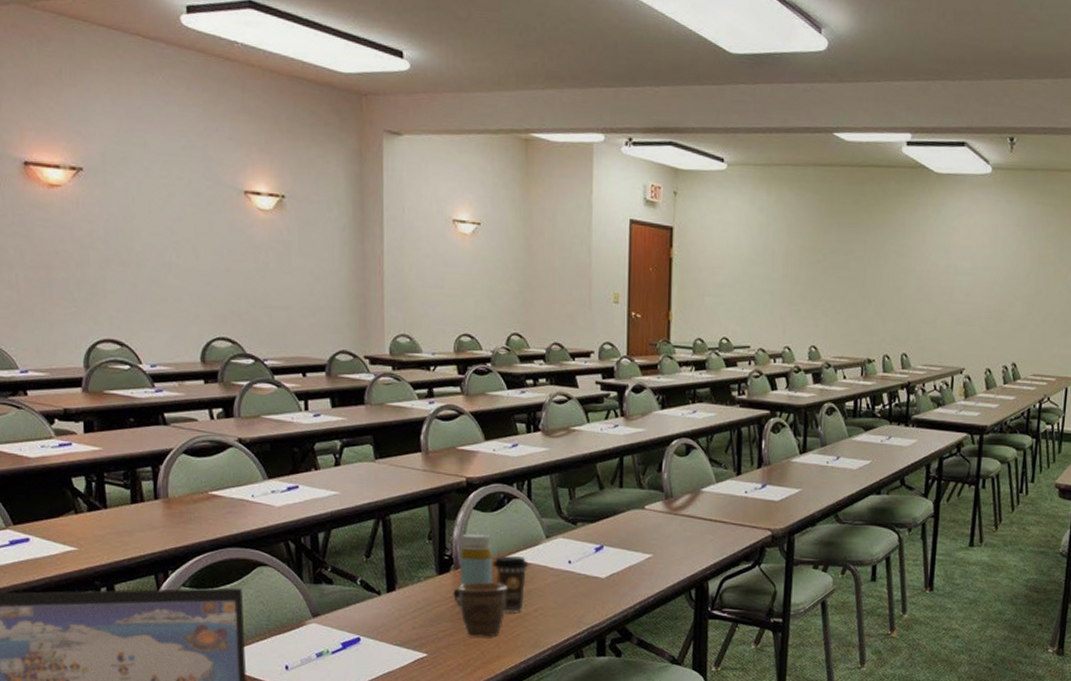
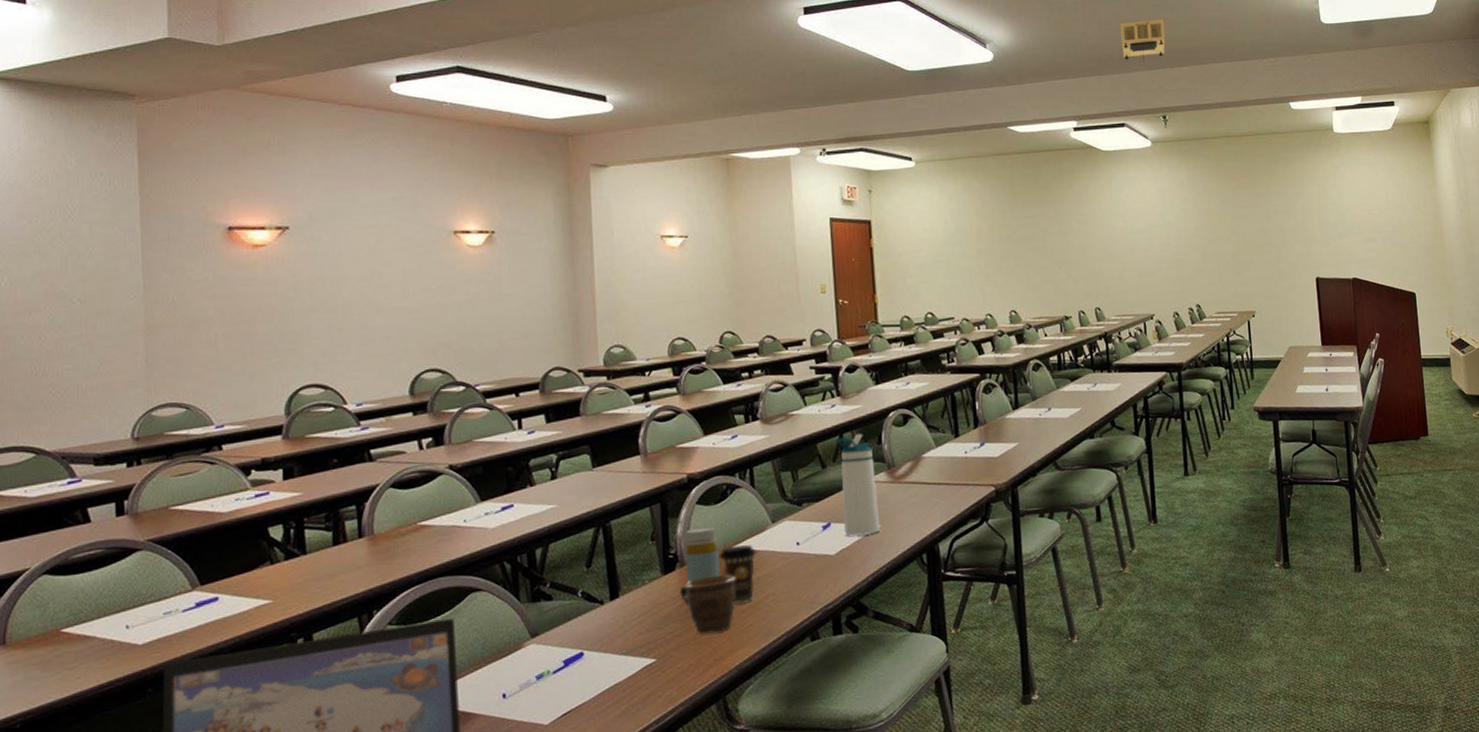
water bottle: none [614,459,652,563] -> present [834,434,880,536]
projector: none [974,15,1031,69] -> present [1120,19,1166,62]

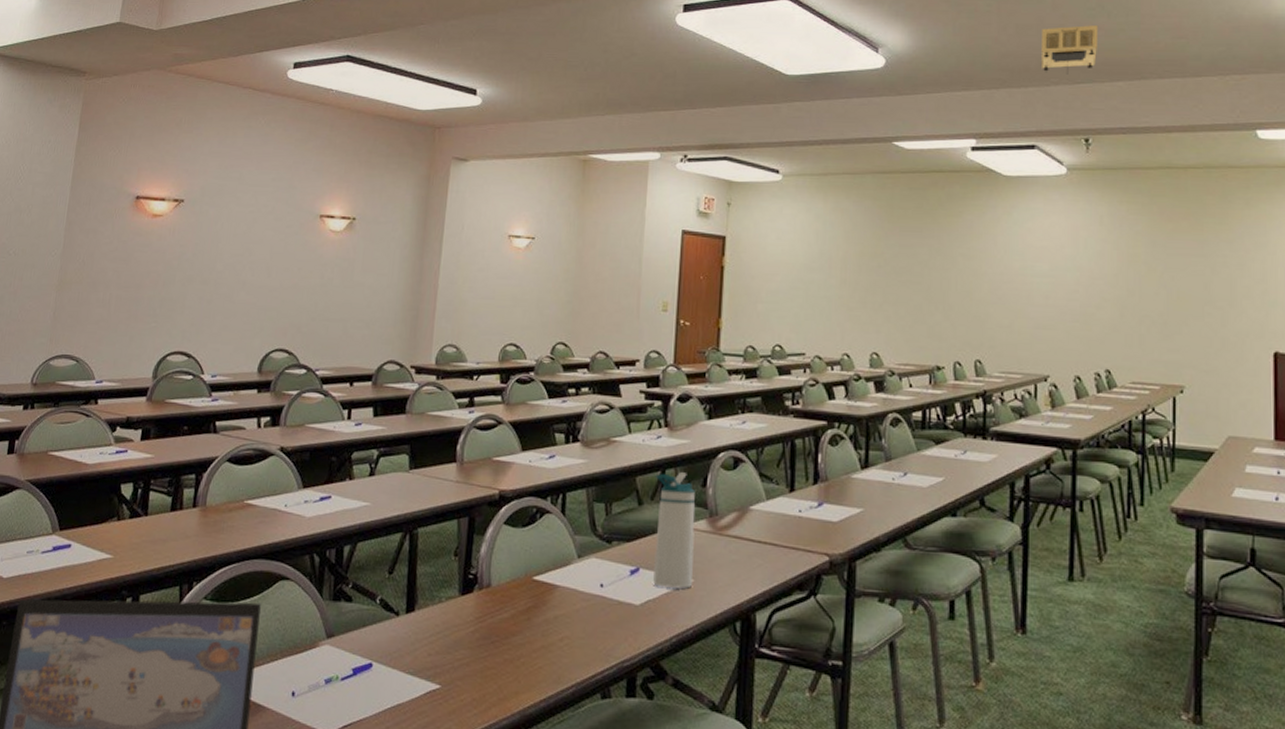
mug: present [680,574,737,634] -> none [474,605,534,669]
bottle: present [685,527,720,583] -> none [484,550,519,609]
coffee cup: present [719,545,757,605] -> none [518,576,557,642]

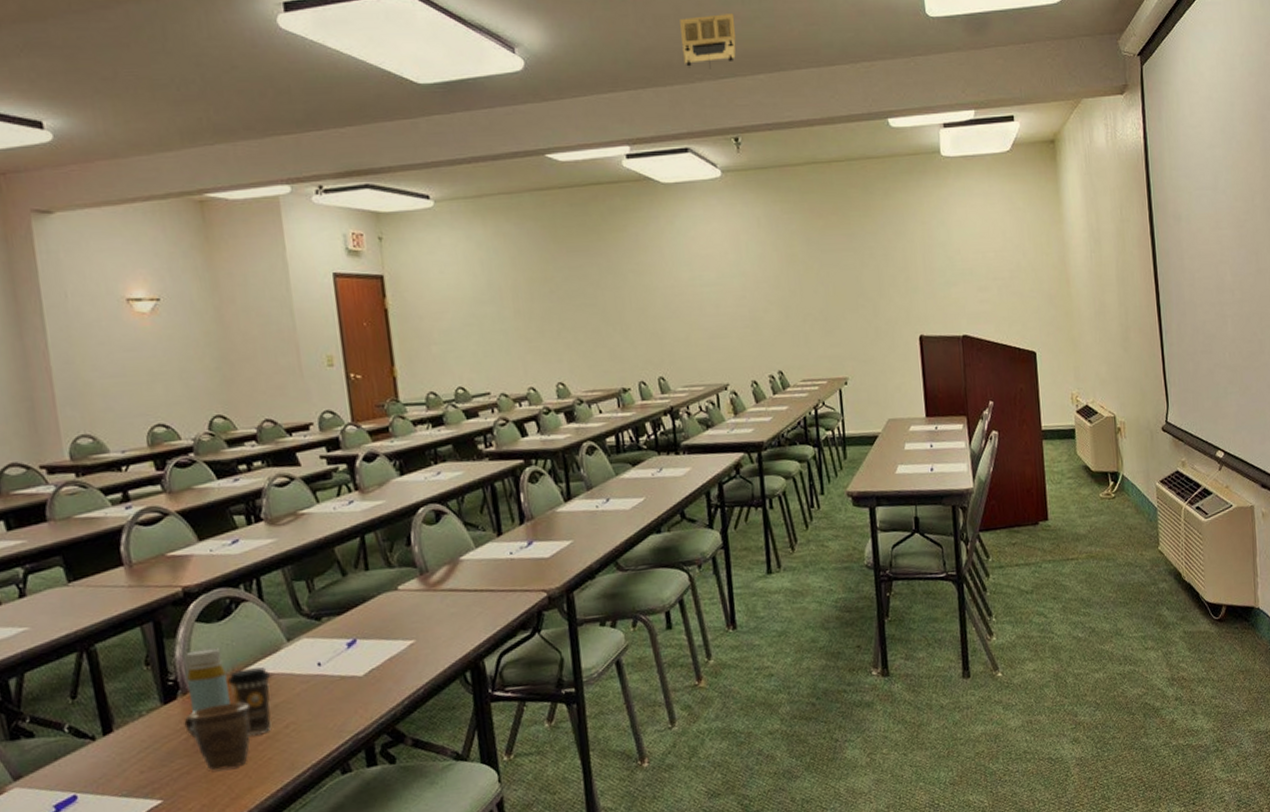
mug: none [474,605,534,669] -> present [184,702,251,770]
bottle: none [484,550,519,609] -> present [186,648,230,713]
coffee cup: none [518,576,557,642] -> present [227,667,272,736]
water bottle: present [653,472,696,589] -> none [354,534,415,654]

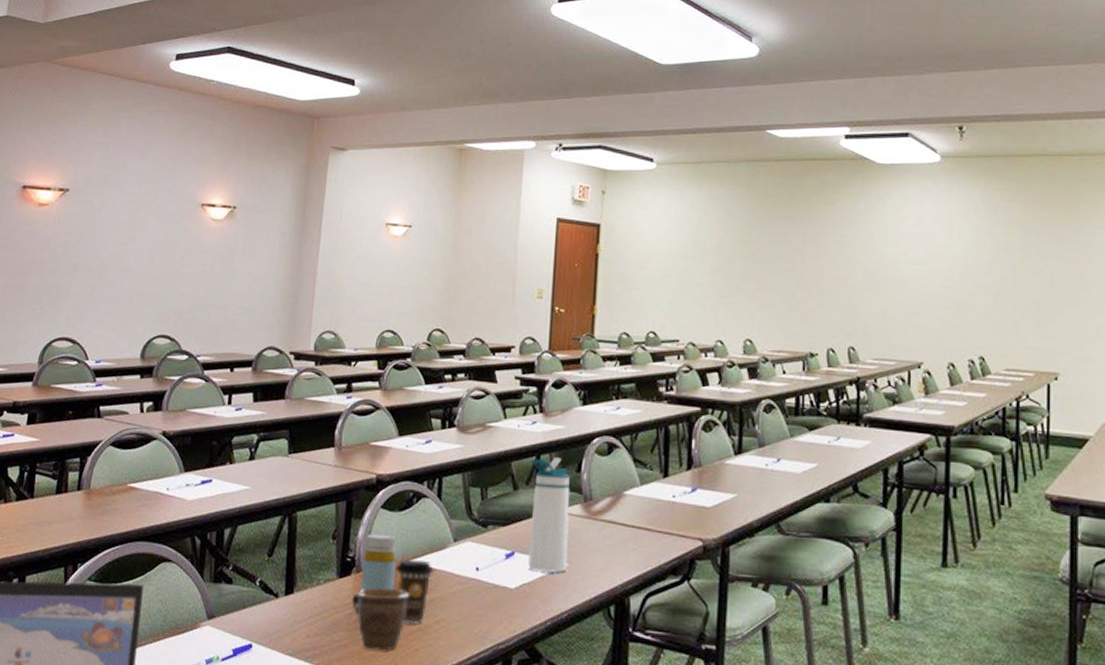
water bottle: none [354,534,415,654] -> present [528,457,570,573]
projector: present [680,13,737,69] -> none [914,13,973,63]

